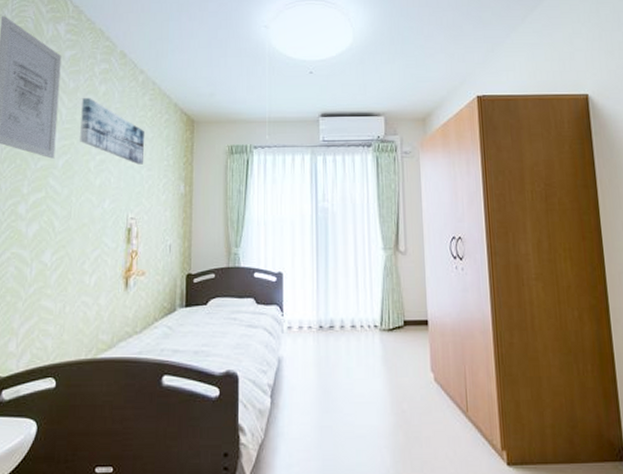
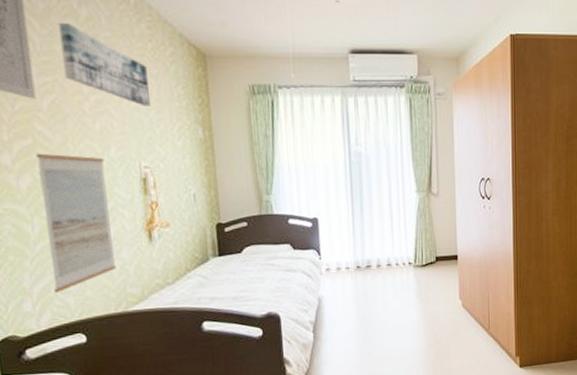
wall art: none [36,204,99,334] -> present [35,153,117,293]

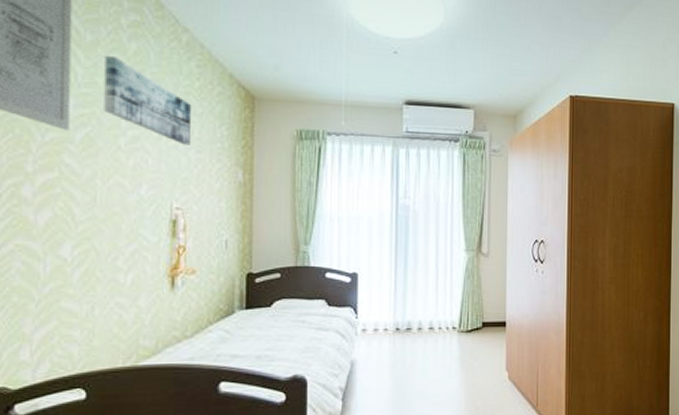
wall art: present [35,153,117,293] -> none [56,187,133,340]

